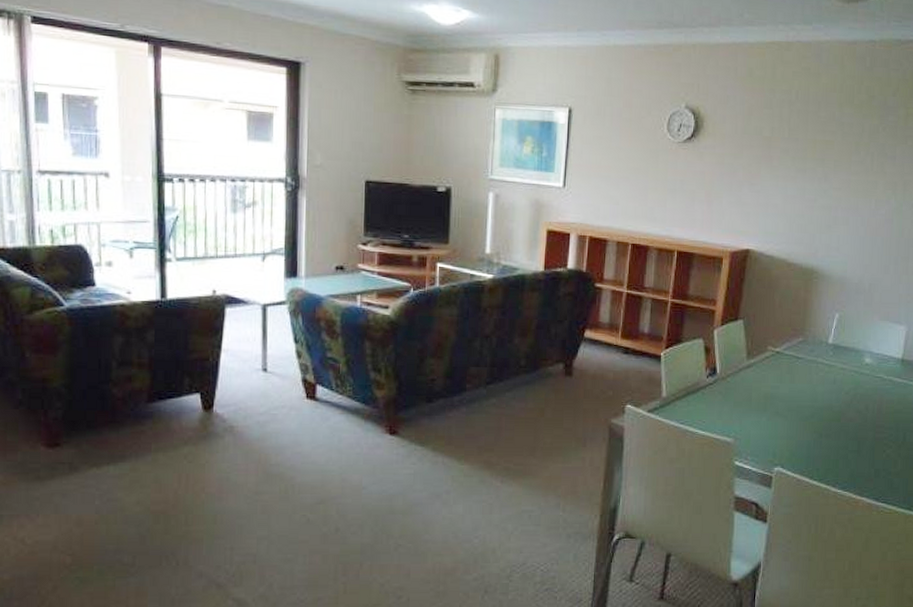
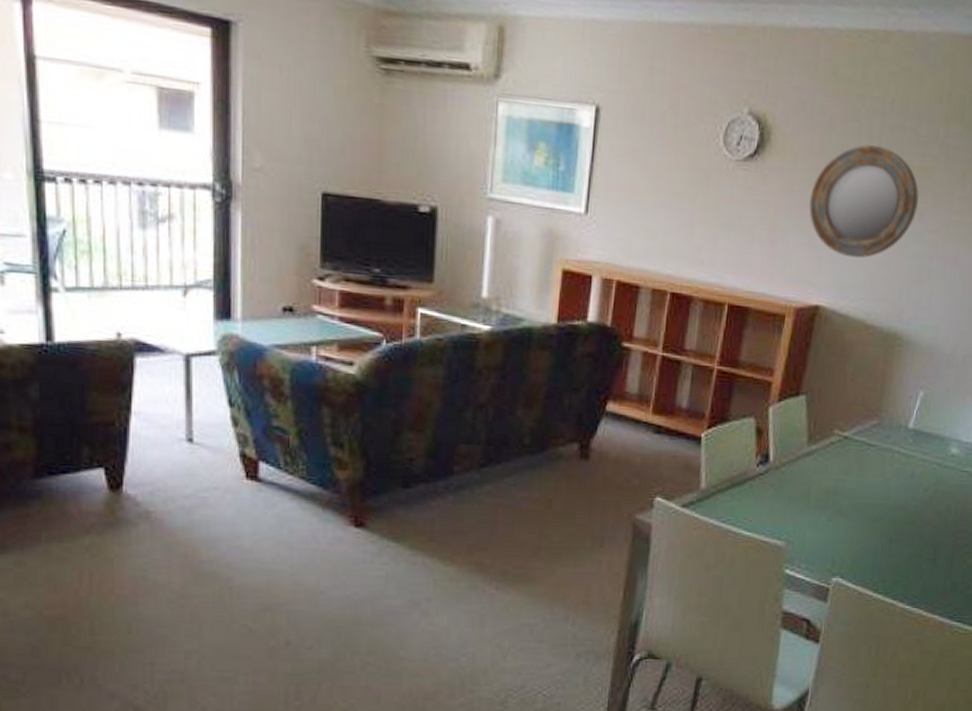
home mirror: none [737,126,823,212] -> present [809,145,919,258]

